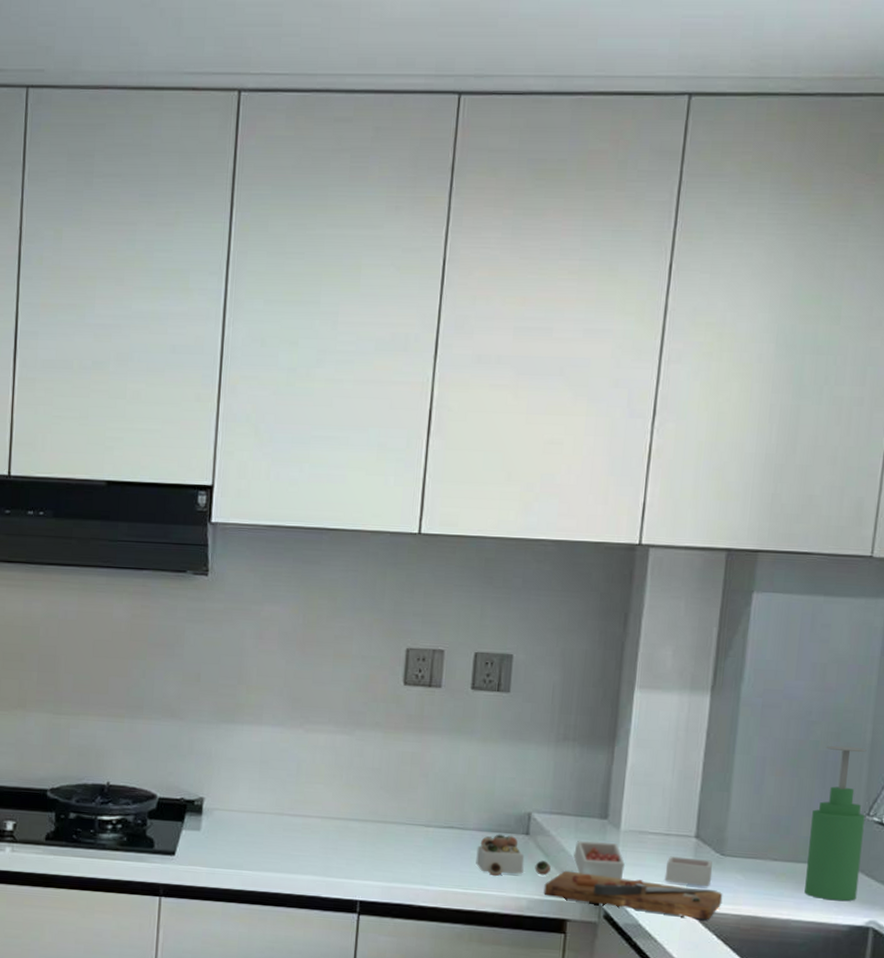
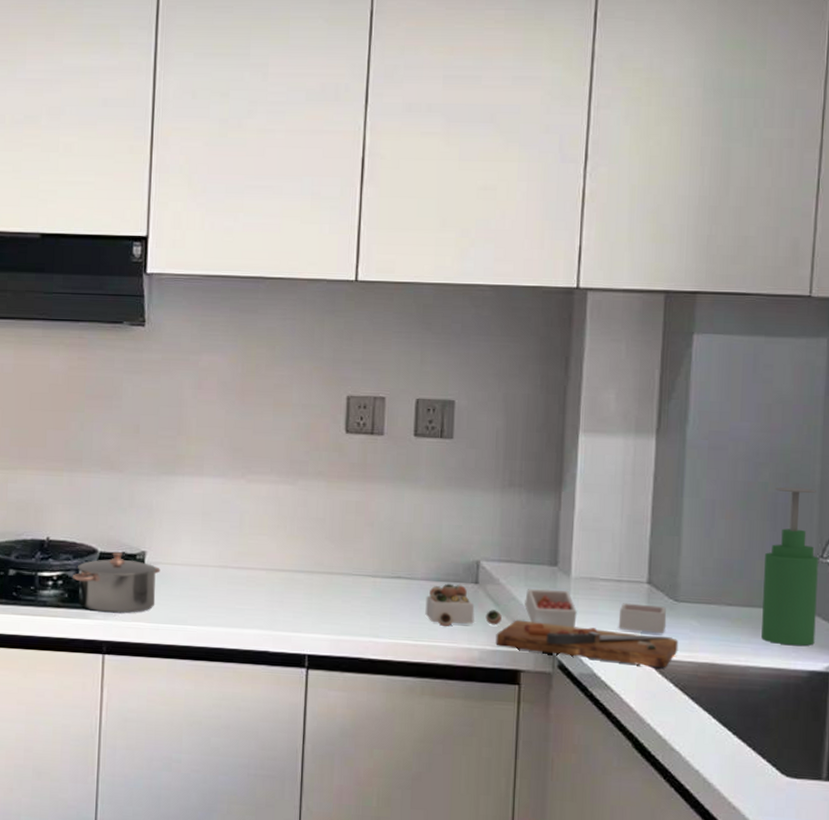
cooking pot: none [131,797,218,857] -> present [72,551,161,613]

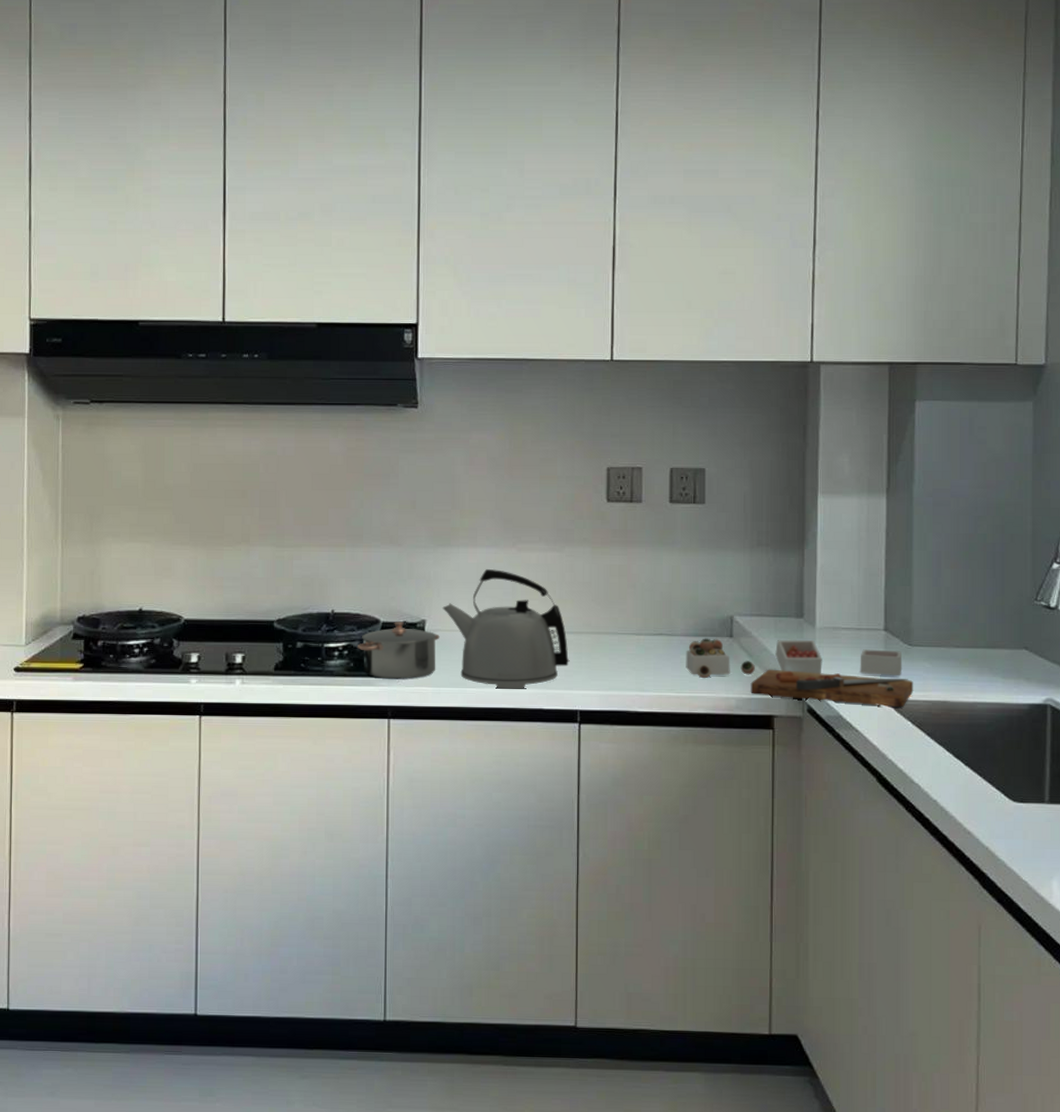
kettle: none [164,499,299,630] -> present [442,568,570,690]
soap dispenser: present [761,486,819,646] -> none [987,537,1033,682]

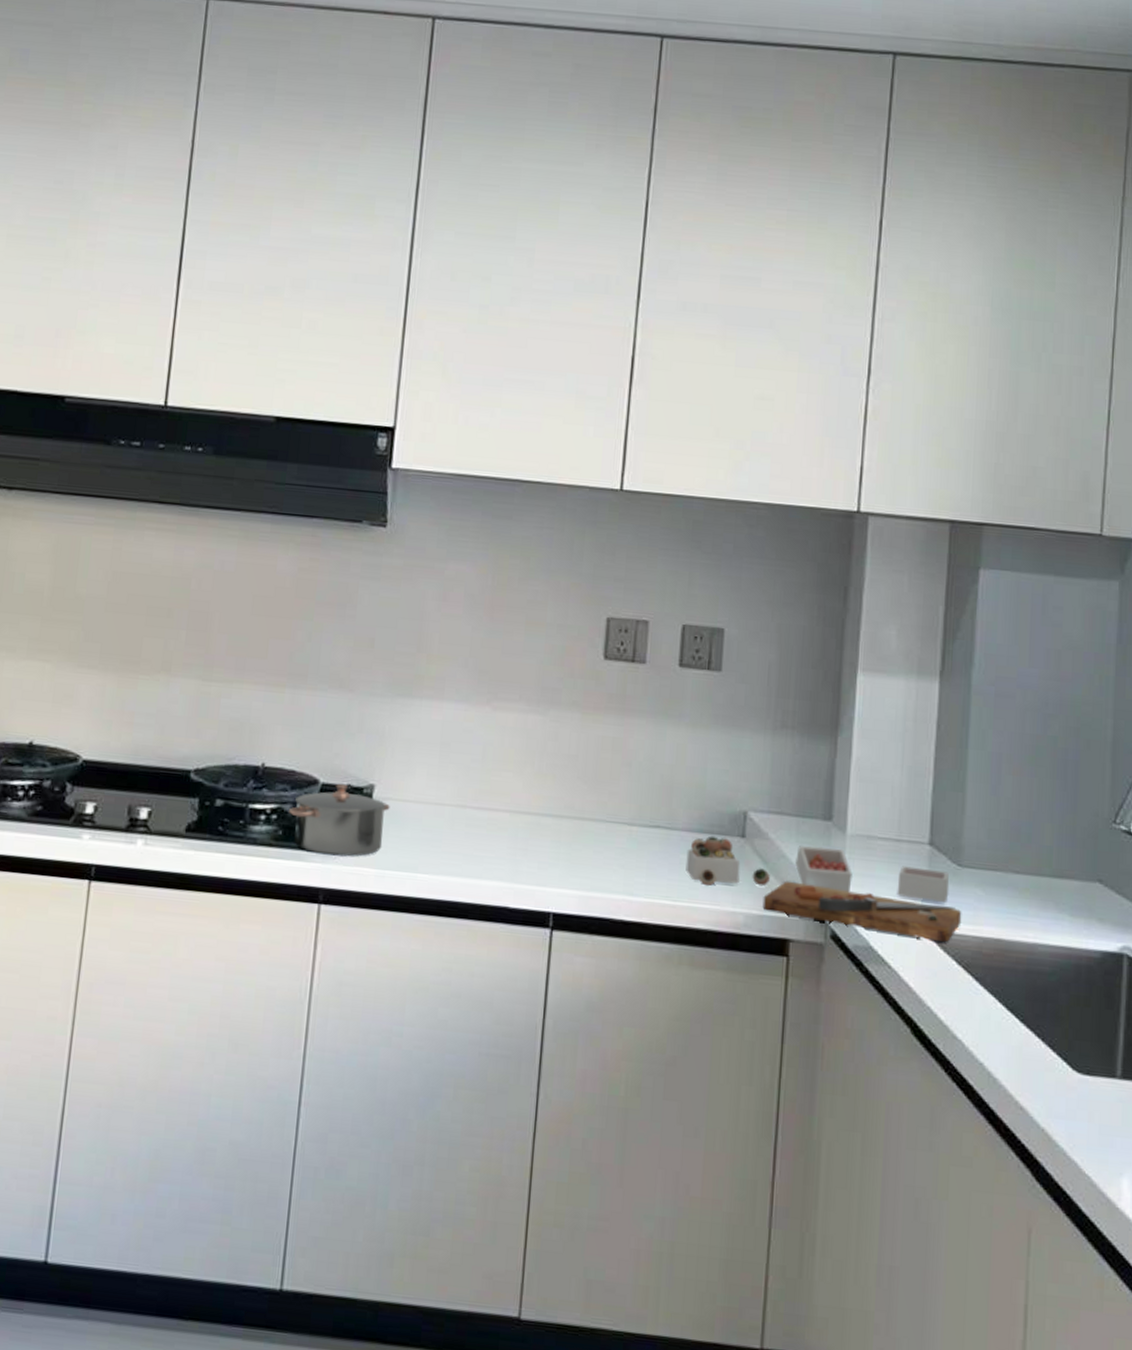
kettle: present [442,568,570,690] -> none [396,728,546,881]

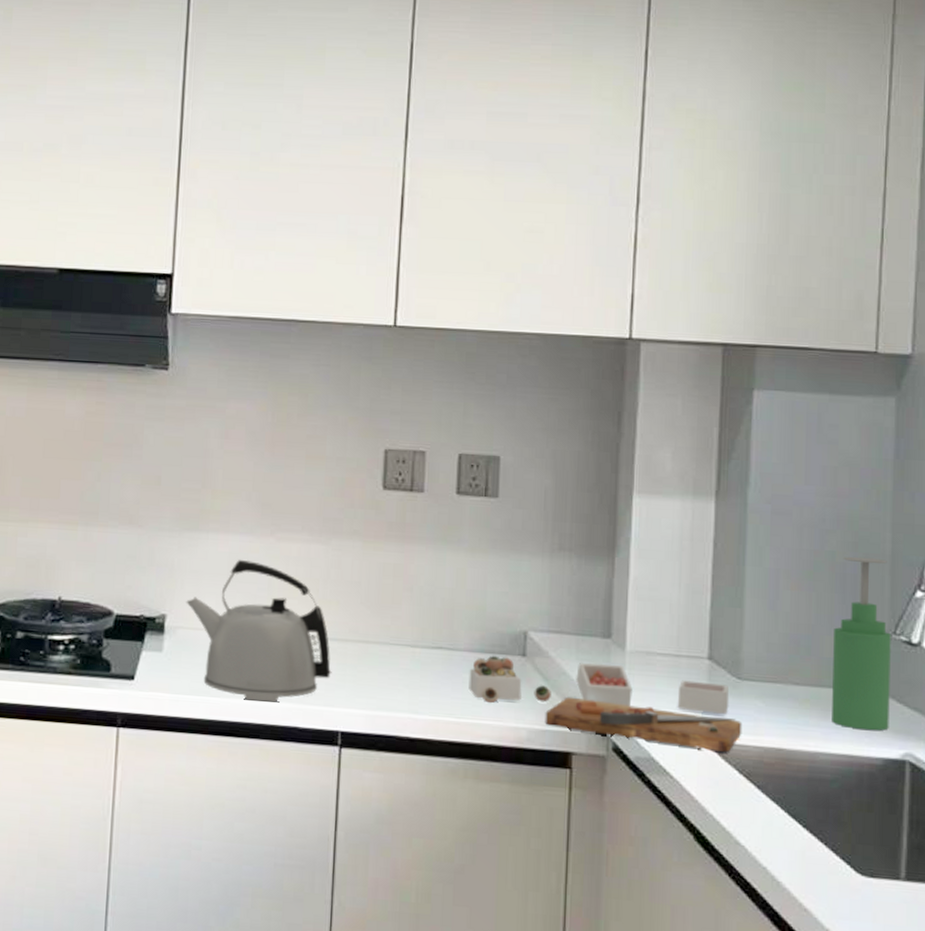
cooking pot: present [288,783,390,856] -> none [85,614,182,682]
kettle: none [396,728,546,881] -> present [186,559,332,703]
soap dispenser: none [1051,742,1111,922] -> present [832,556,891,731]

